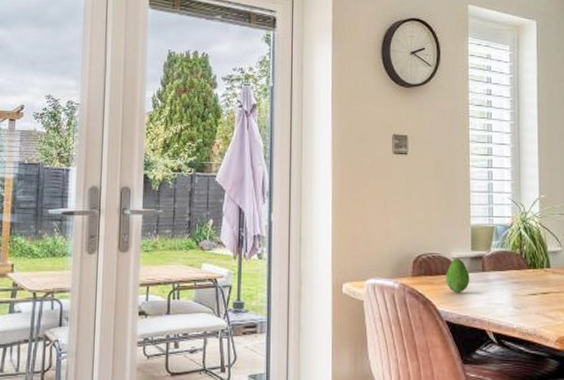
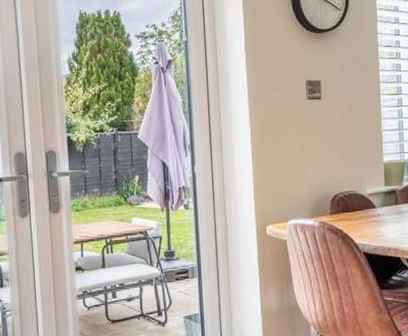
fruit: present [445,257,470,293] -> none [362,193,384,227]

